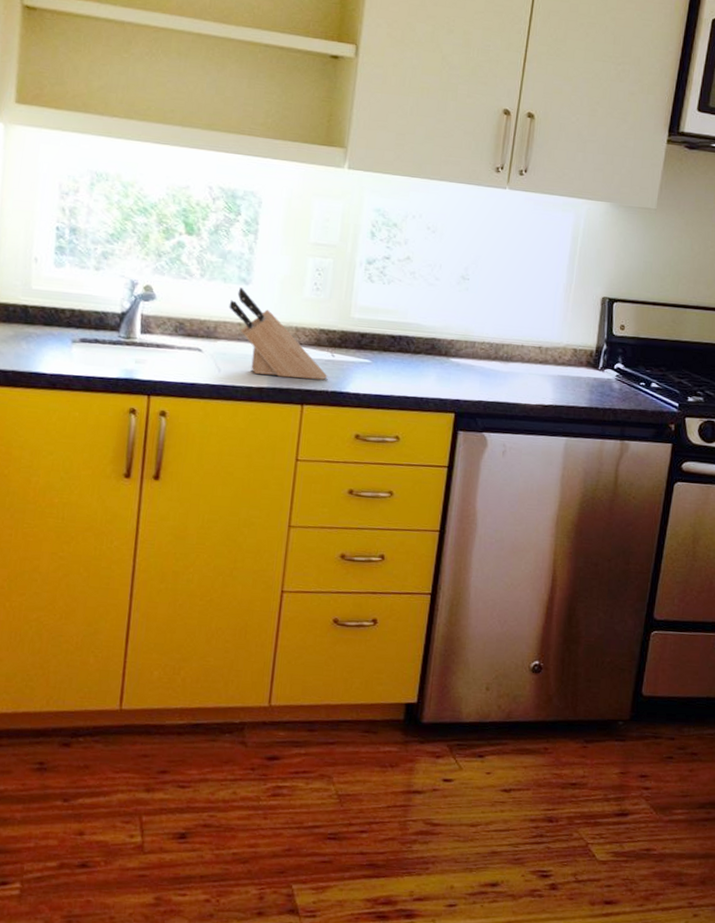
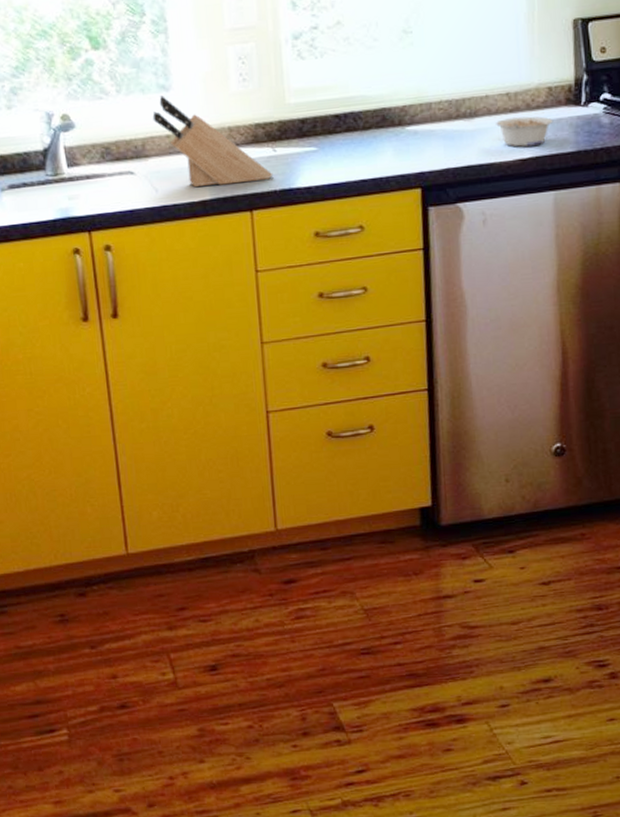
legume: none [526,368,574,396] -> present [496,116,554,147]

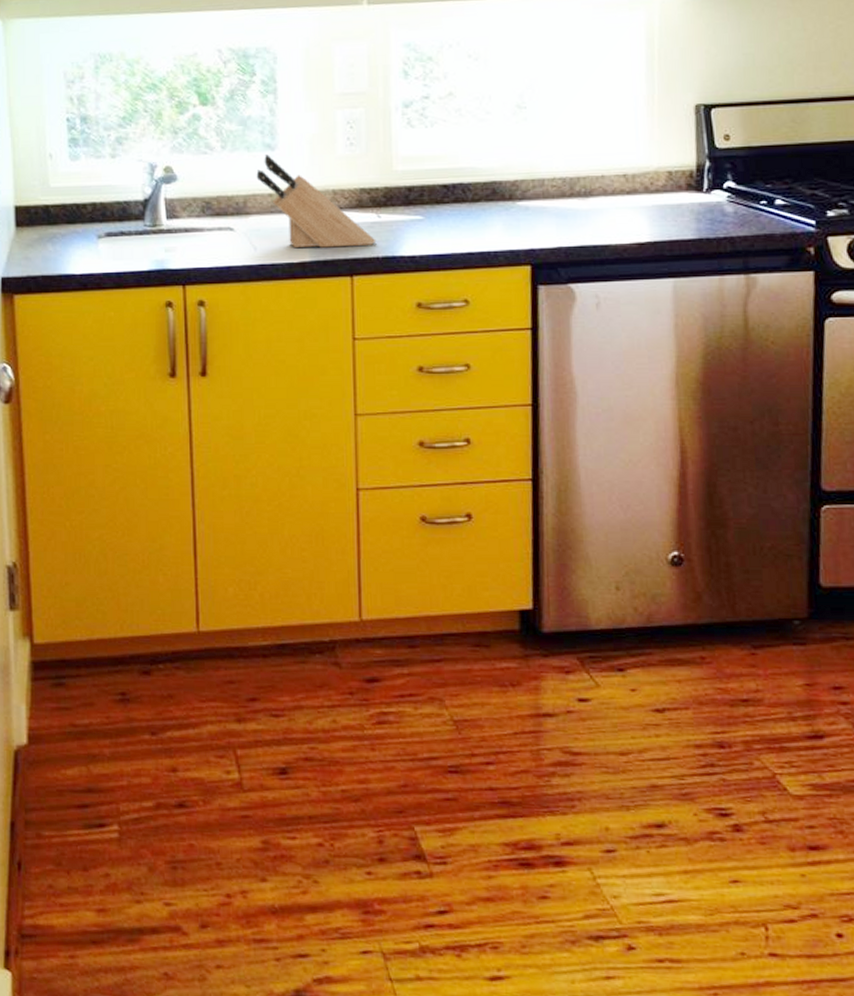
legume: present [496,116,554,147] -> none [612,199,673,230]

